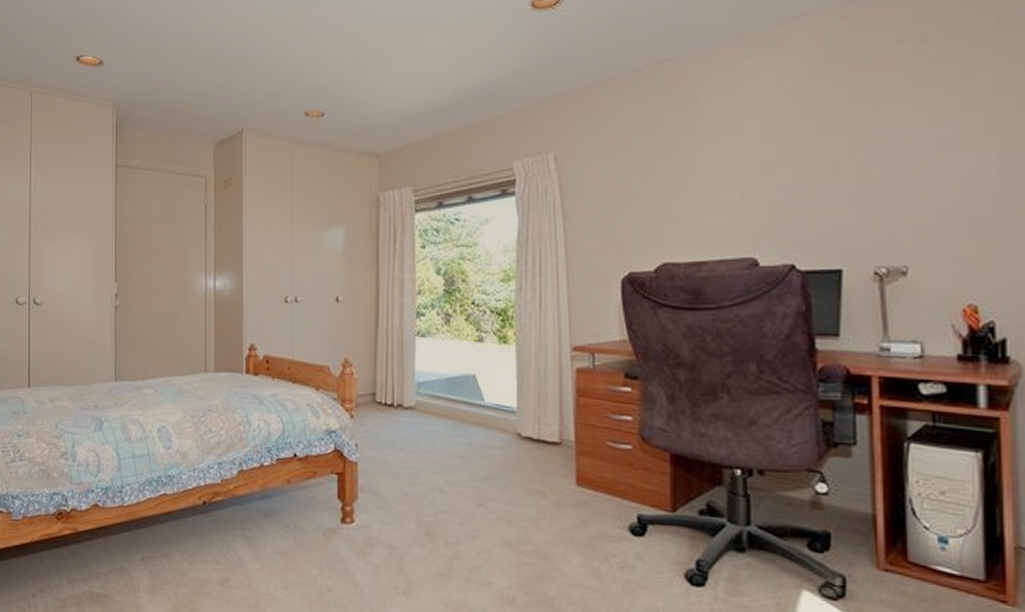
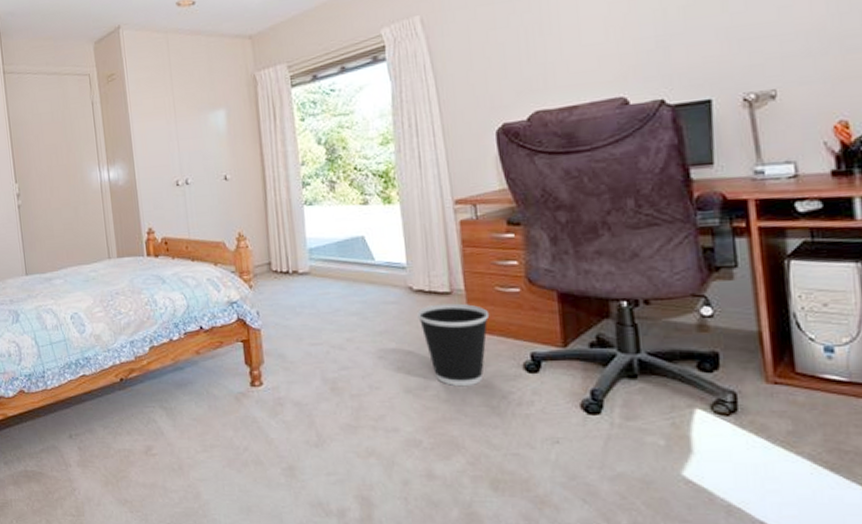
wastebasket: none [523,454,599,545] -> present [417,303,490,387]

